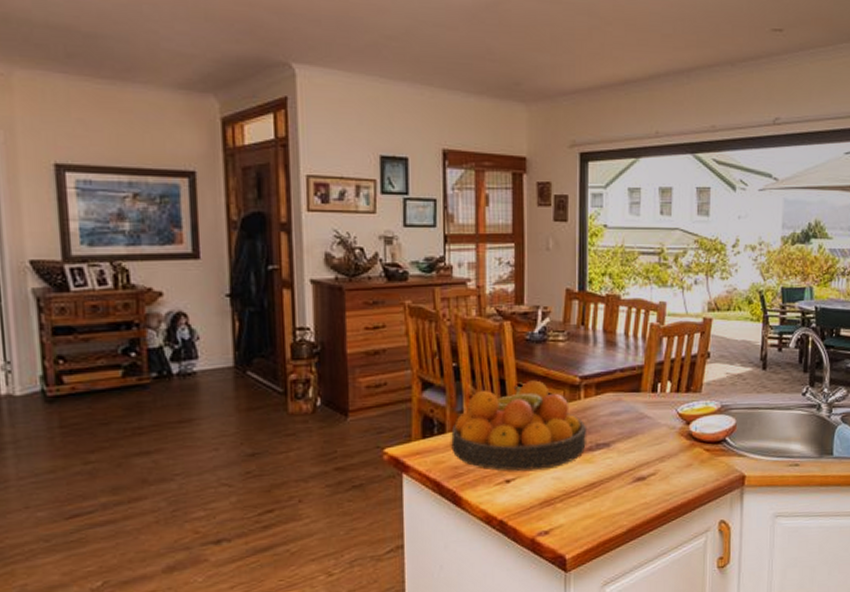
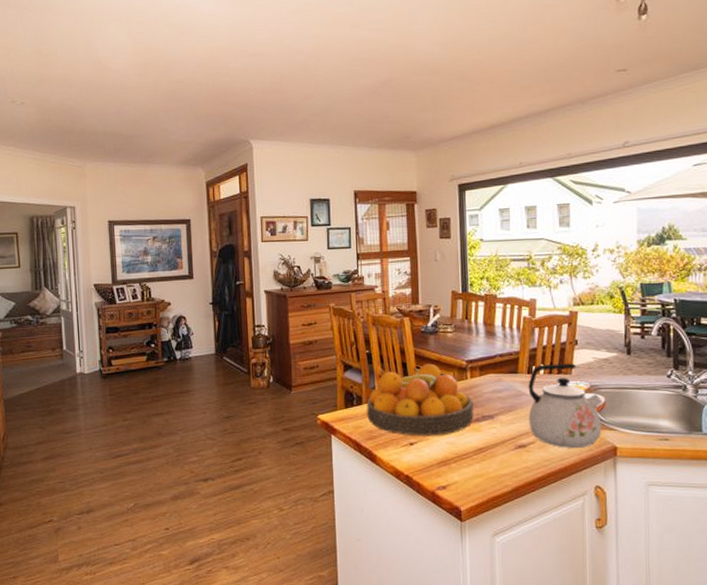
kettle: none [650,379,733,479] -> present [528,363,602,448]

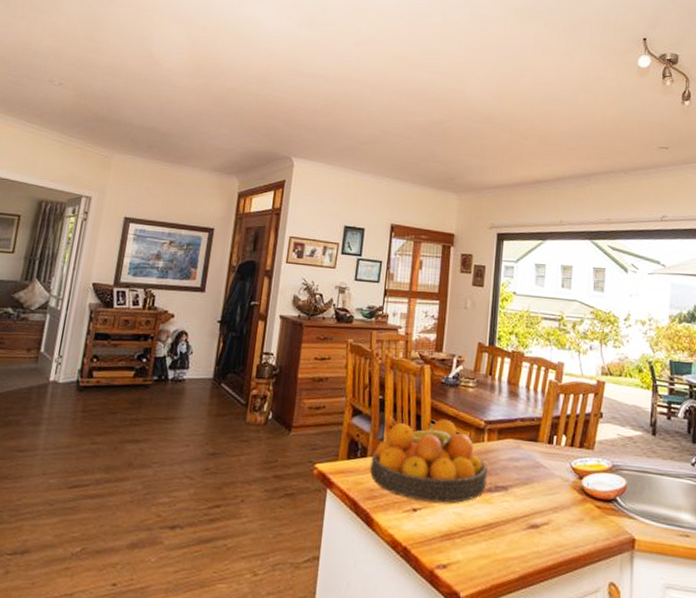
kettle: present [528,363,602,448] -> none [544,435,623,536]

